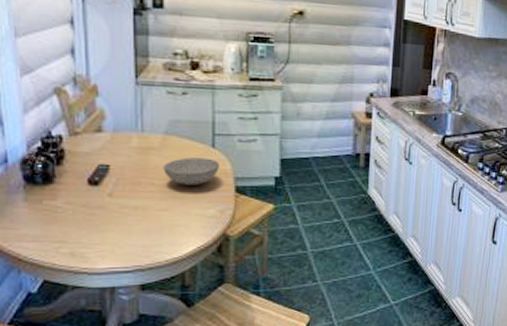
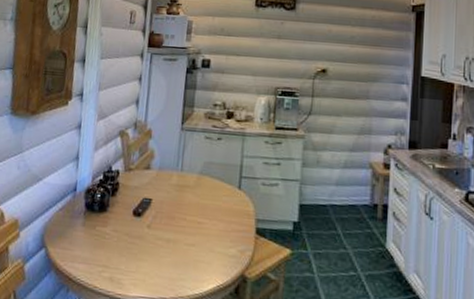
bowl: present [163,157,219,185] -> none [195,197,243,224]

